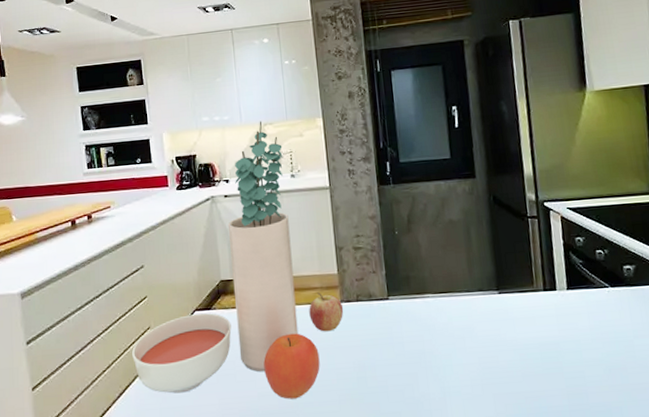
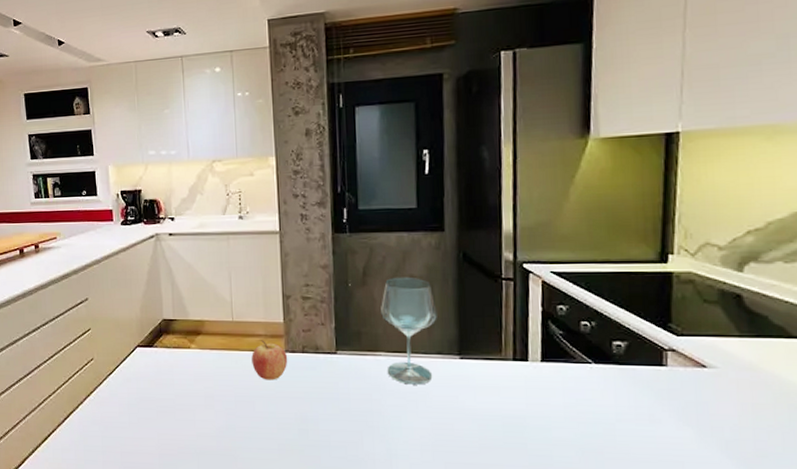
bowl: present [132,313,232,394] -> none [76,350,172,424]
vase: present [227,121,299,372] -> none [171,157,240,413]
fruit: present [263,333,320,400] -> none [203,378,261,443]
wine glass: none [424,221,476,323] -> present [379,277,437,385]

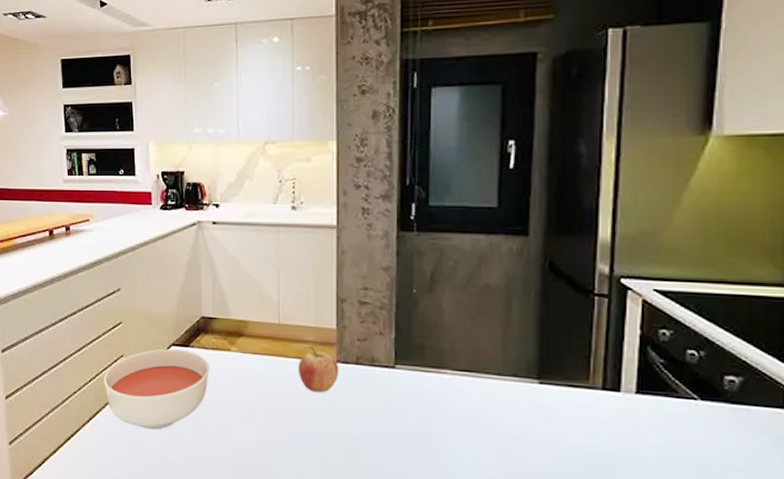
bowl: none [76,350,172,424] -> present [104,348,209,430]
wine glass: present [379,277,437,385] -> none [448,285,515,410]

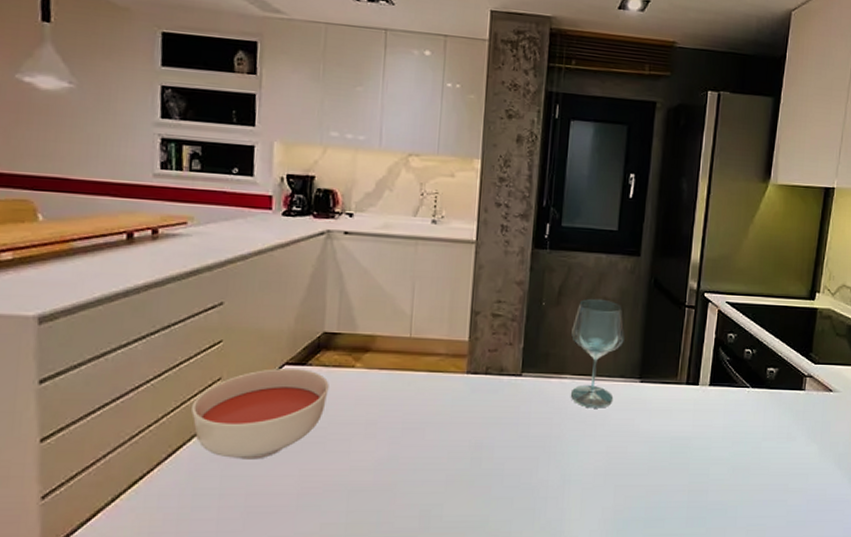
fruit: present [298,347,339,393] -> none [427,359,469,405]
wine glass: none [448,285,515,410] -> present [570,298,625,408]

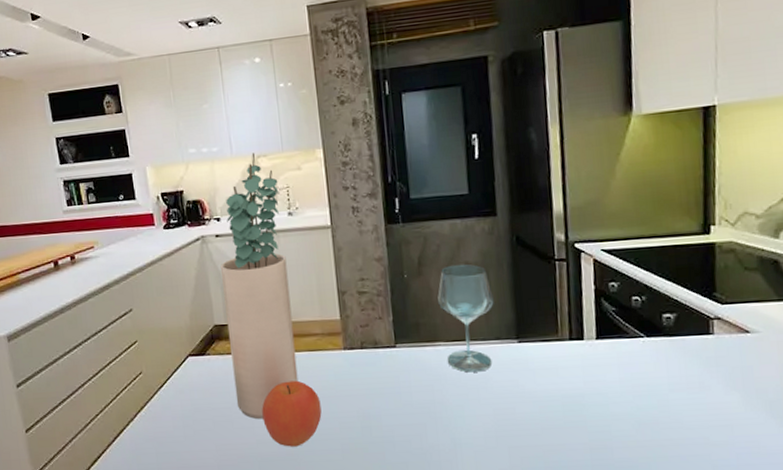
bowl: present [191,368,329,460] -> none [124,358,227,439]
vase: none [334,149,427,443] -> present [220,152,298,420]
fruit: none [362,402,432,476] -> present [262,380,322,447]

